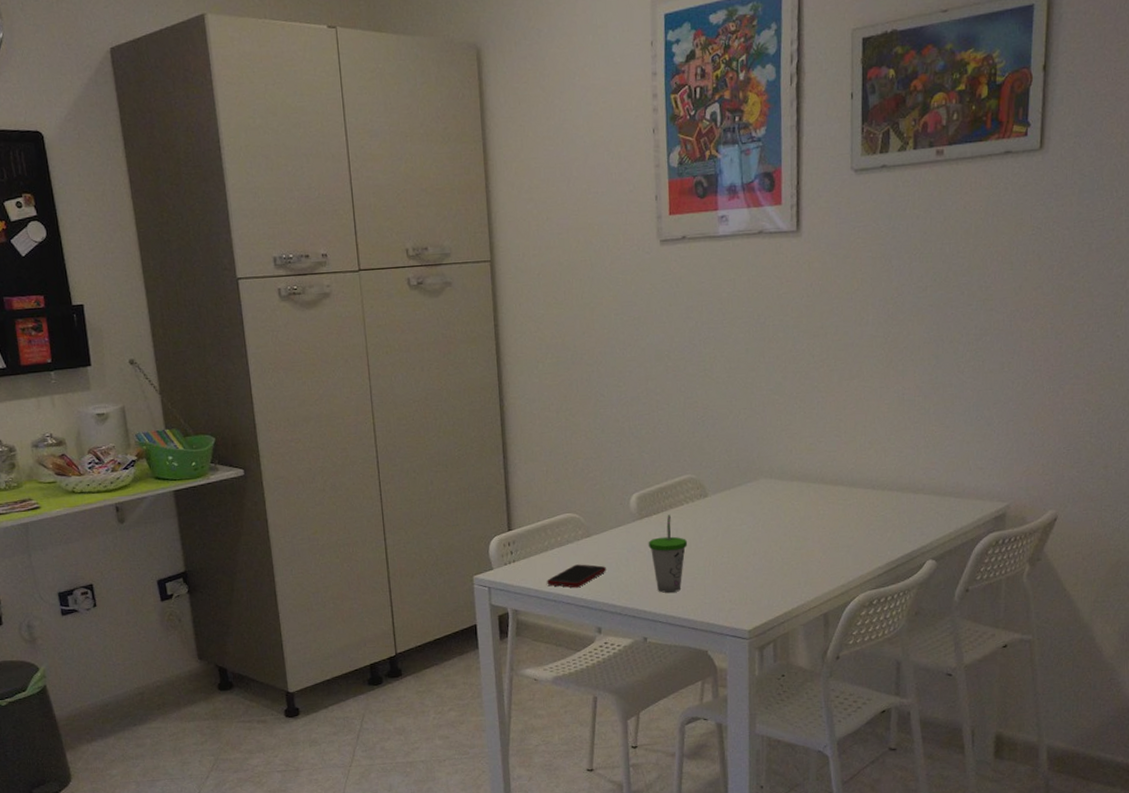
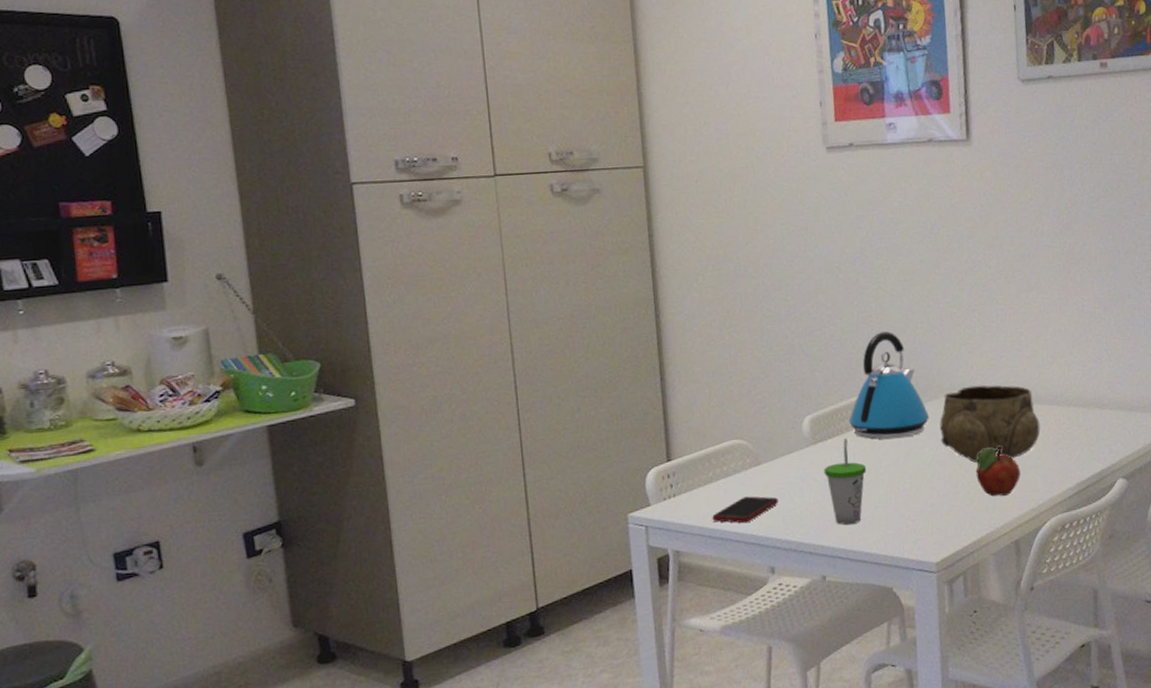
kettle: none [672,416,748,517] -> present [848,331,929,440]
decorative bowl: none [757,468,854,541] -> present [939,385,1041,463]
fruit: none [790,525,832,573] -> present [975,445,1020,497]

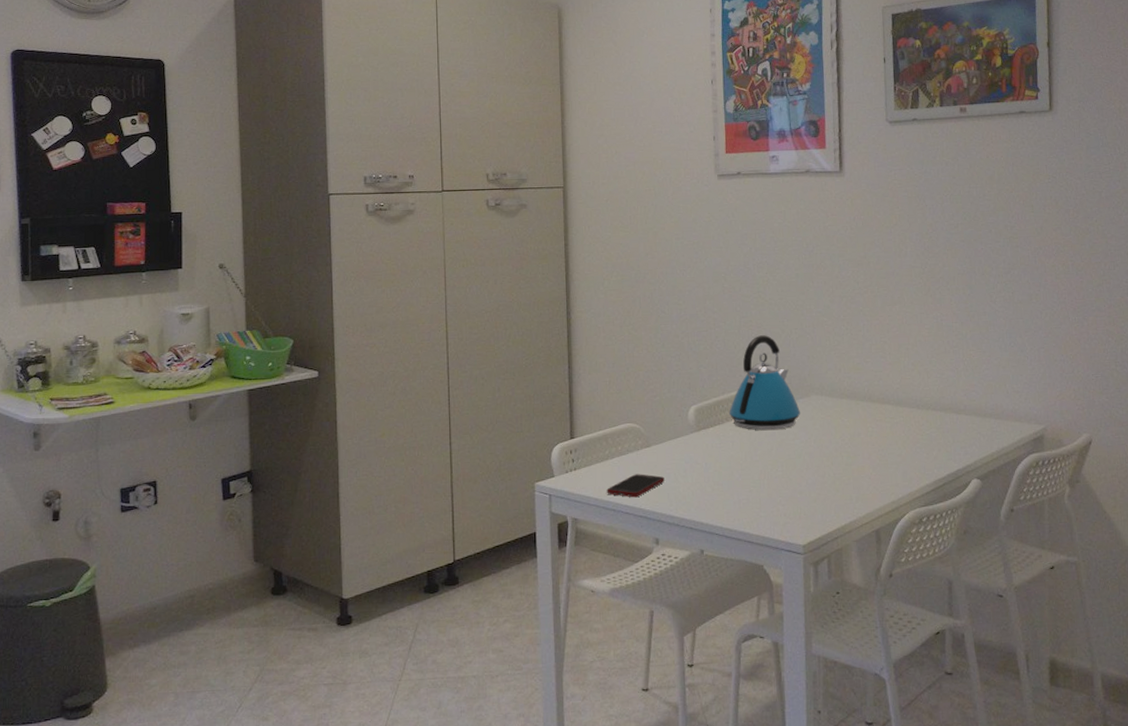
cup: present [823,438,867,525] -> none [705,428,744,505]
decorative bowl: present [939,385,1041,463] -> none [809,386,901,457]
fruit: present [975,445,1020,497] -> none [841,442,882,488]

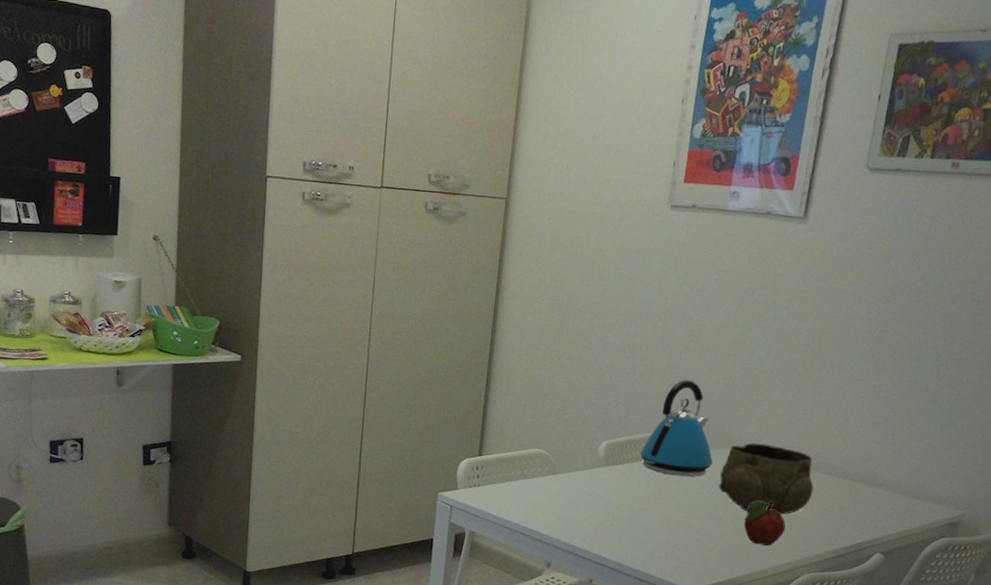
cell phone: present [607,474,665,498] -> none [506,498,565,521]
decorative bowl: none [809,386,901,457] -> present [718,443,814,515]
fruit: none [841,442,882,488] -> present [743,501,786,546]

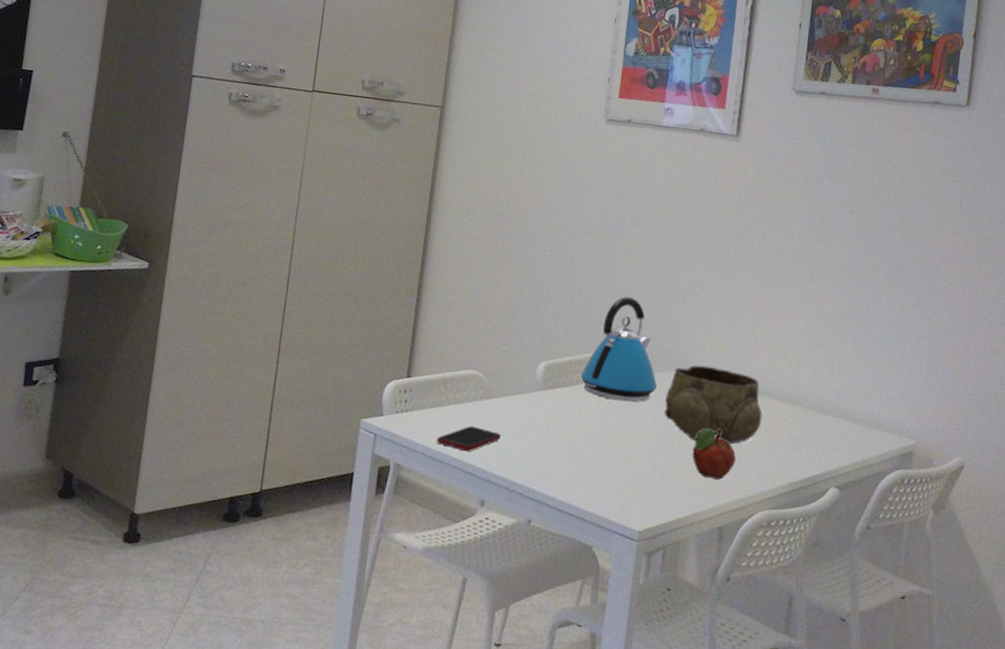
cell phone: none [506,498,565,521] -> present [436,426,501,452]

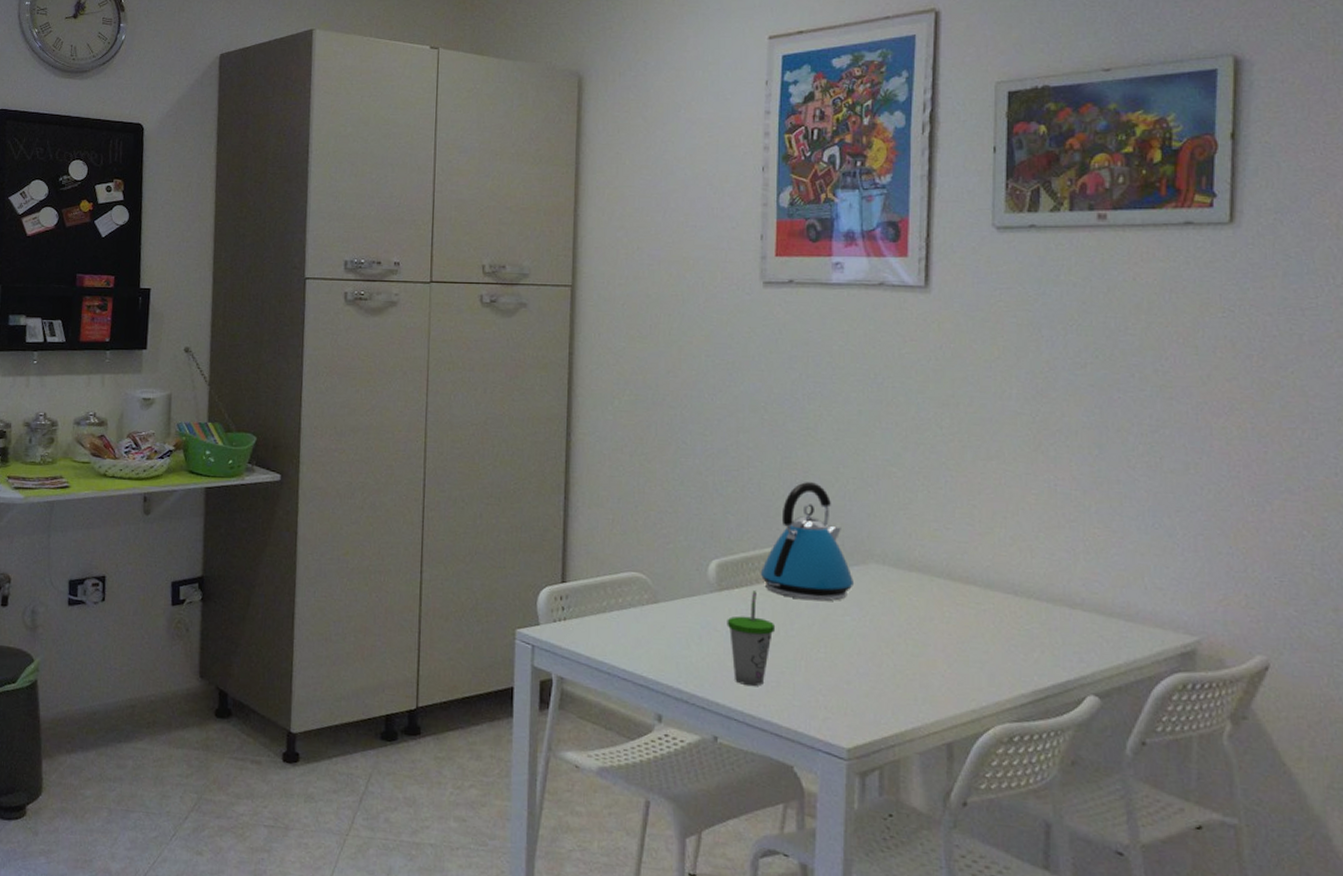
cell phone: present [436,426,501,452] -> none [601,633,674,662]
cup: none [548,390,589,475] -> present [727,591,776,686]
decorative bowl: present [663,365,763,445] -> none [864,556,990,647]
fruit: present [692,429,736,480] -> none [905,629,960,688]

